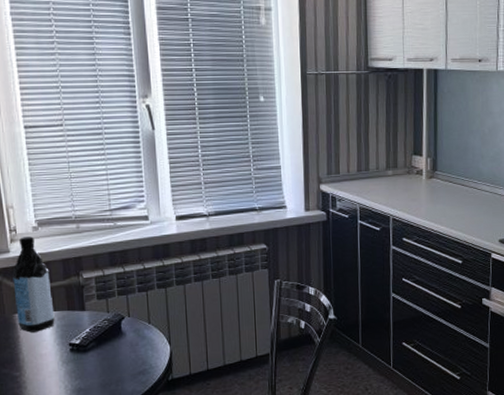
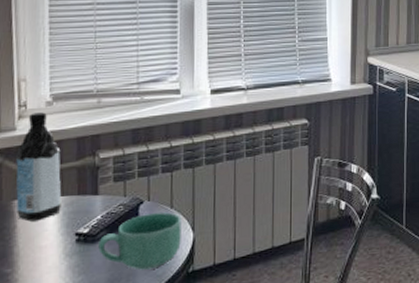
mug: none [89,327,160,377] -> present [98,212,182,270]

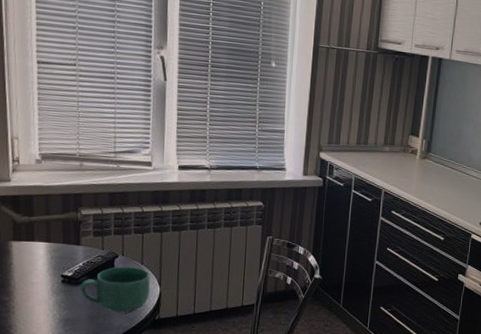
water bottle: present [16,112,62,222] -> none [11,168,50,261]

